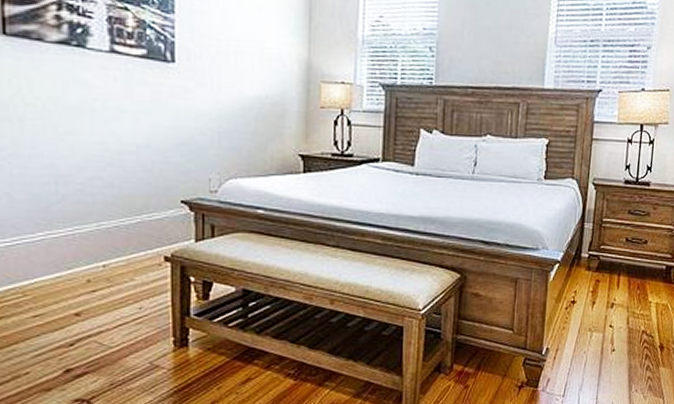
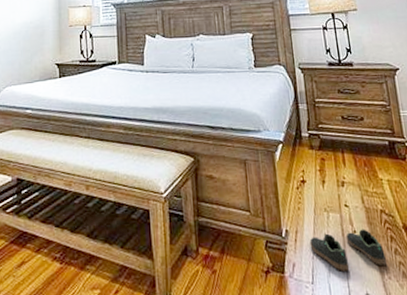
shoe: none [568,347,638,386] -> present [309,229,388,271]

